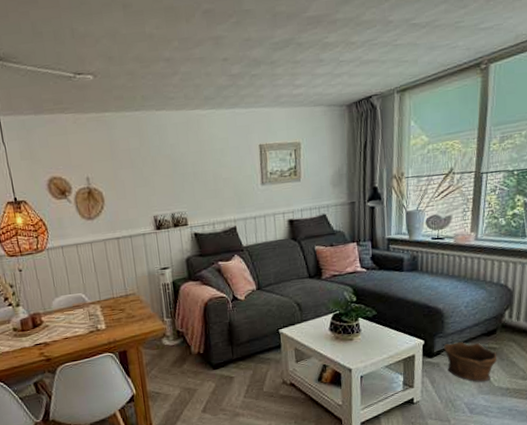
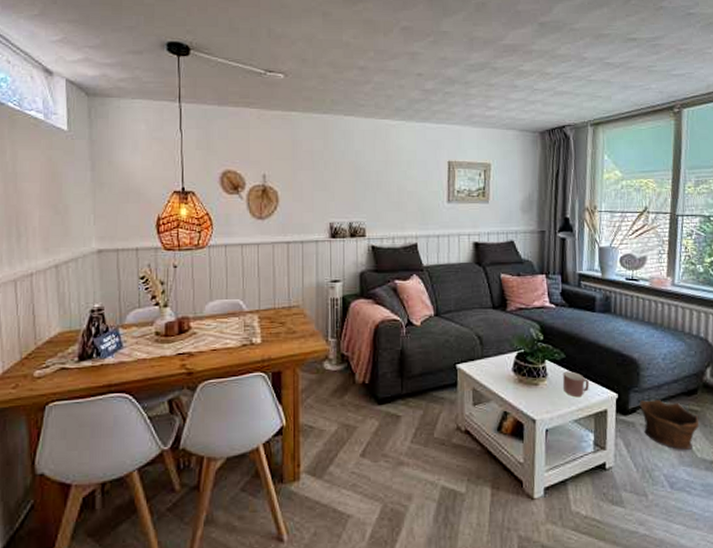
mug: none [374,325,398,348] -> present [562,371,589,399]

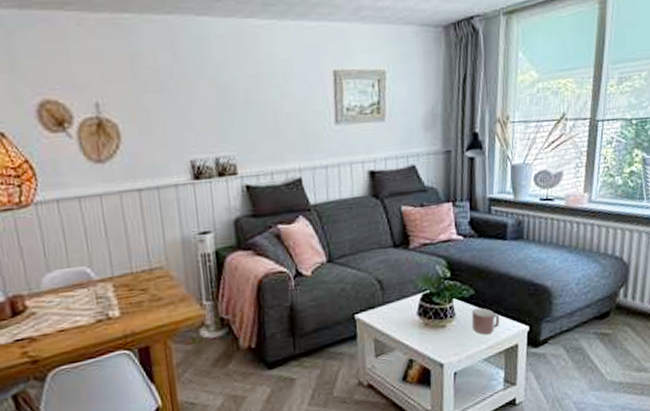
clay pot: present [639,399,699,451] -> none [550,327,610,377]

